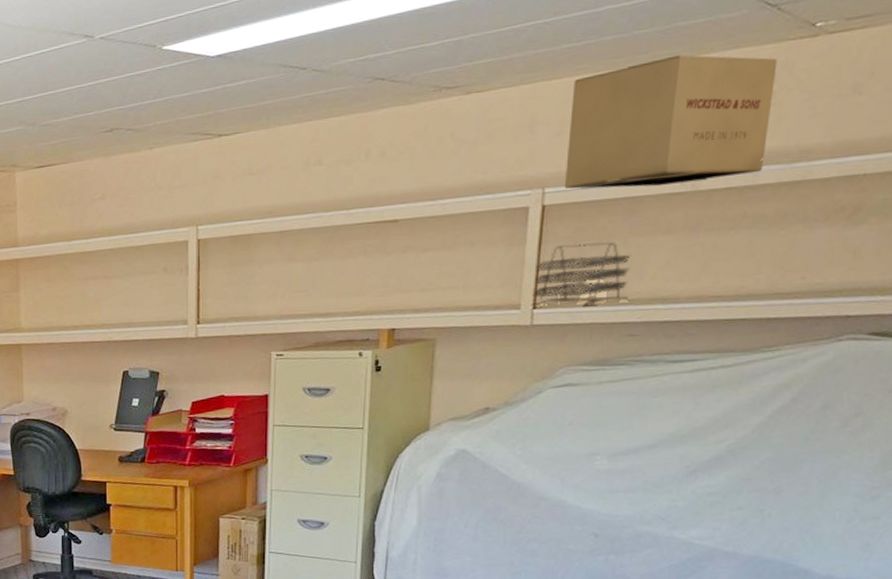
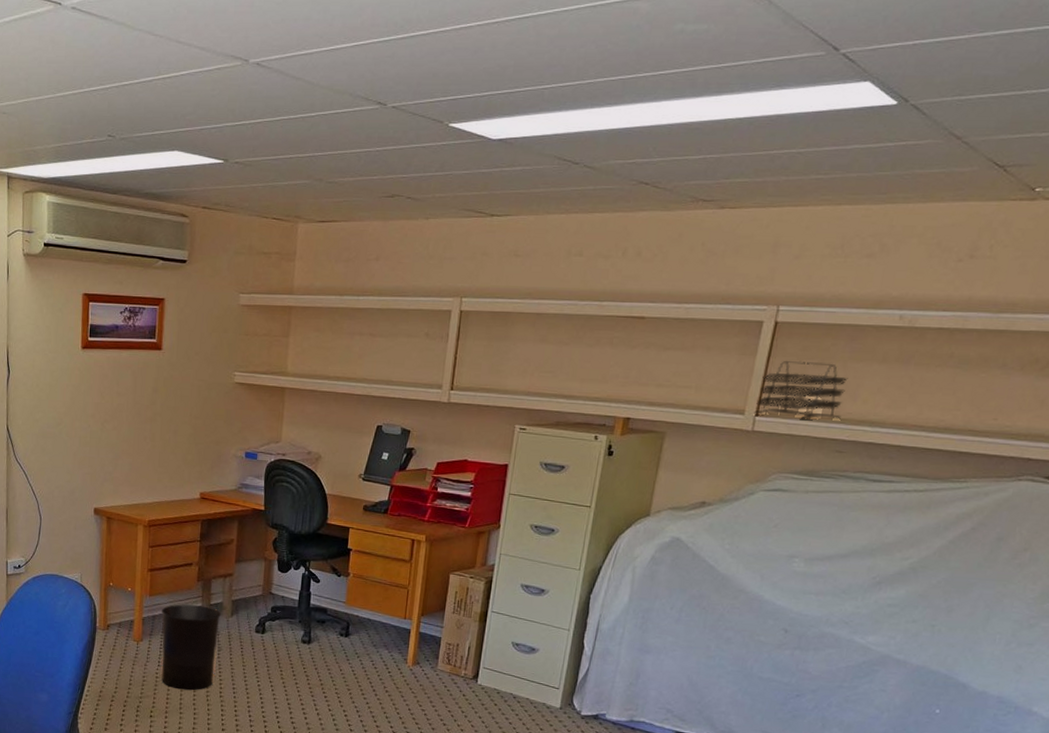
box: present [564,54,778,190] -> none [797,200,998,319]

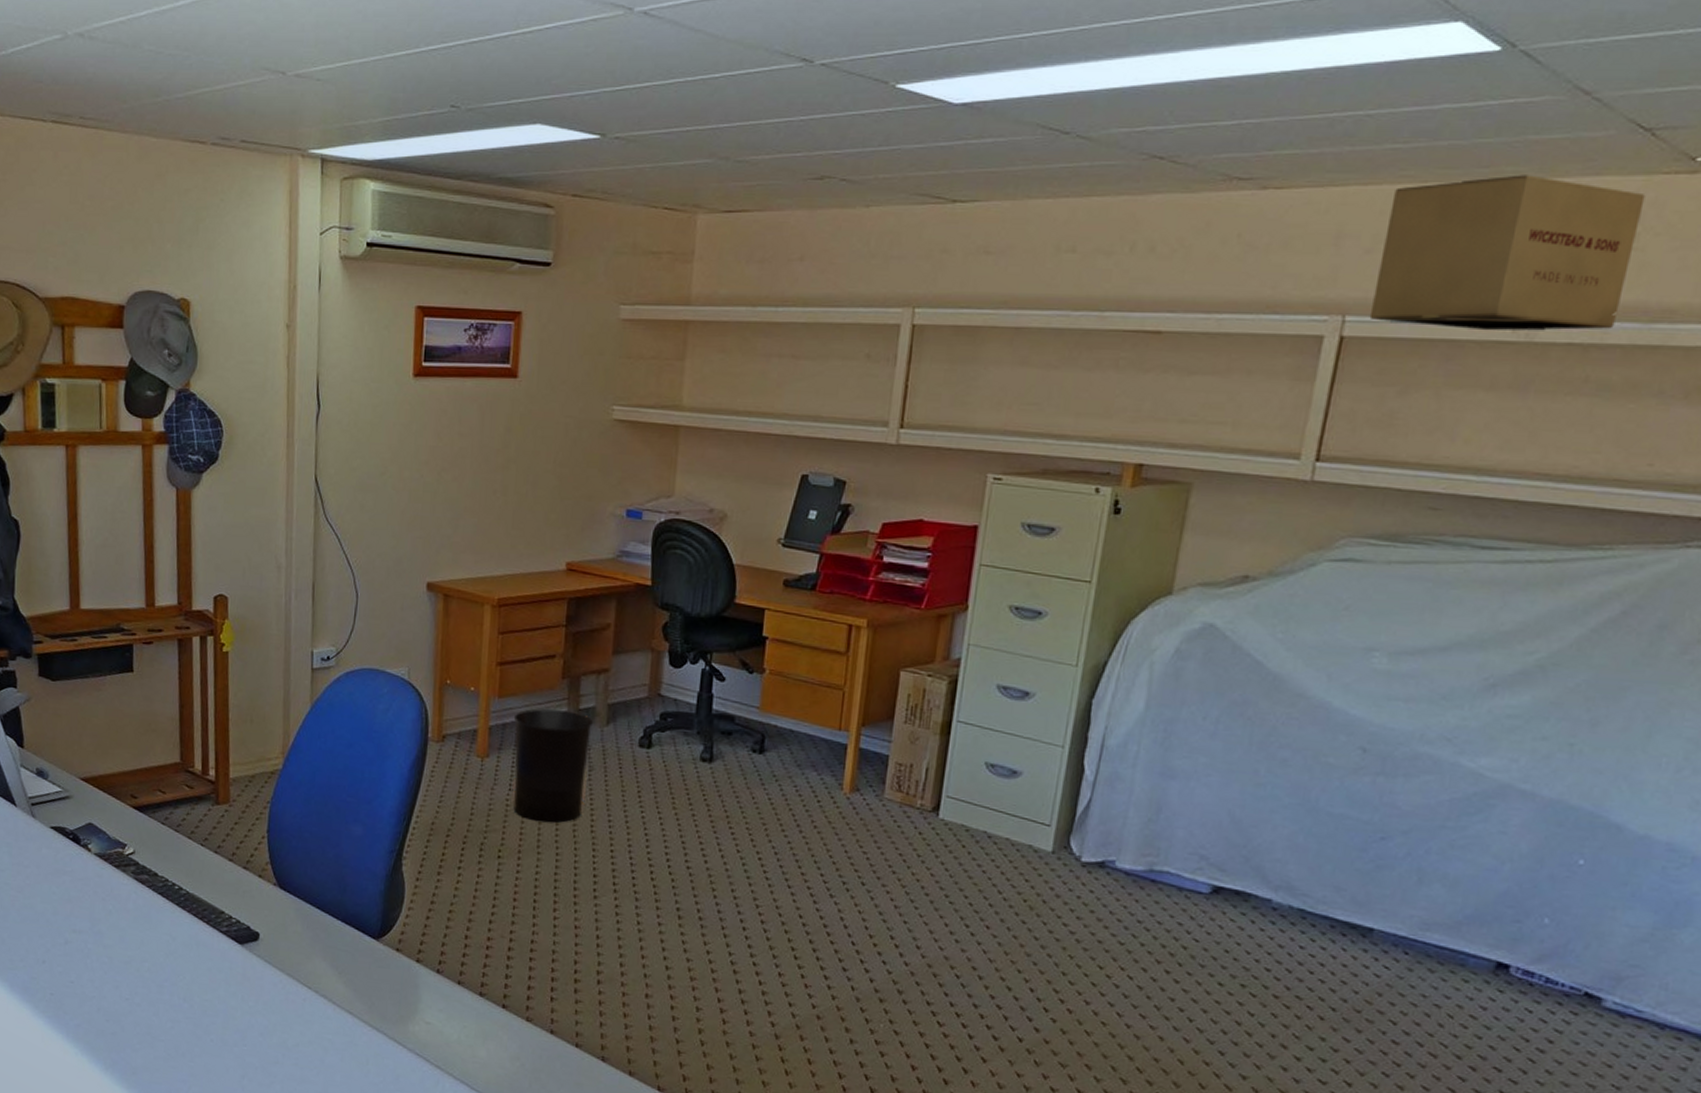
file organizer: present [754,360,848,420] -> none [1313,387,1443,467]
box: none [797,200,998,319] -> present [1369,175,1646,331]

